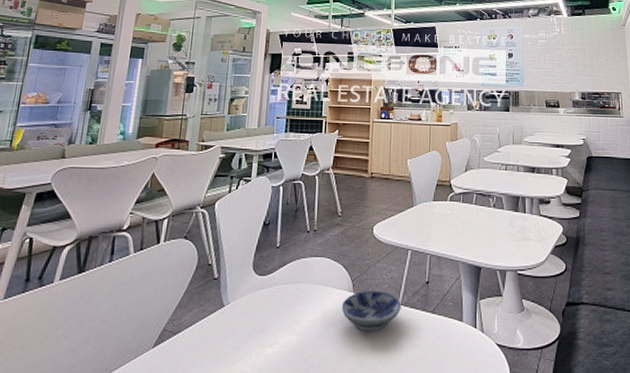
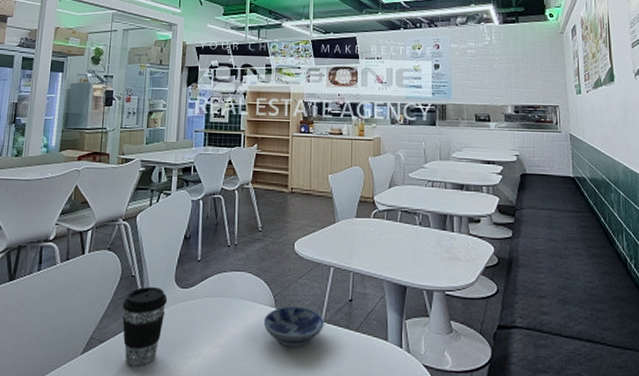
coffee cup: none [197,275,245,358] -> present [122,287,168,367]

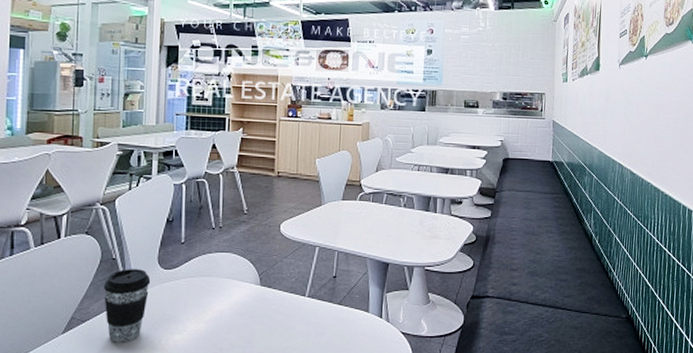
bowl: present [263,306,324,347] -> none [248,283,308,320]

